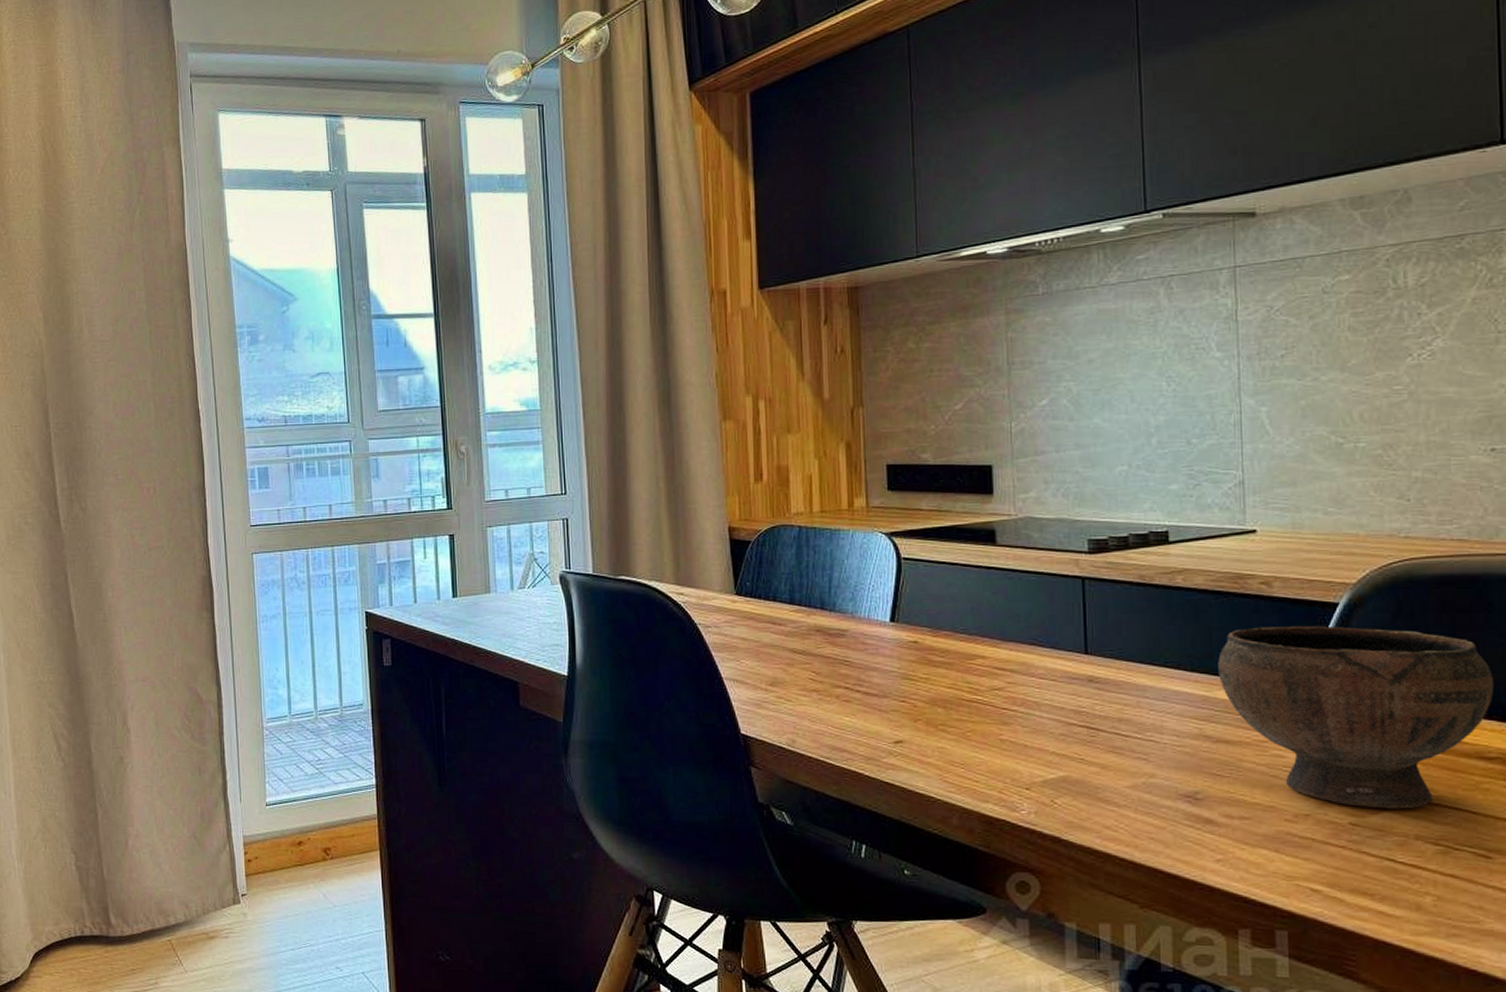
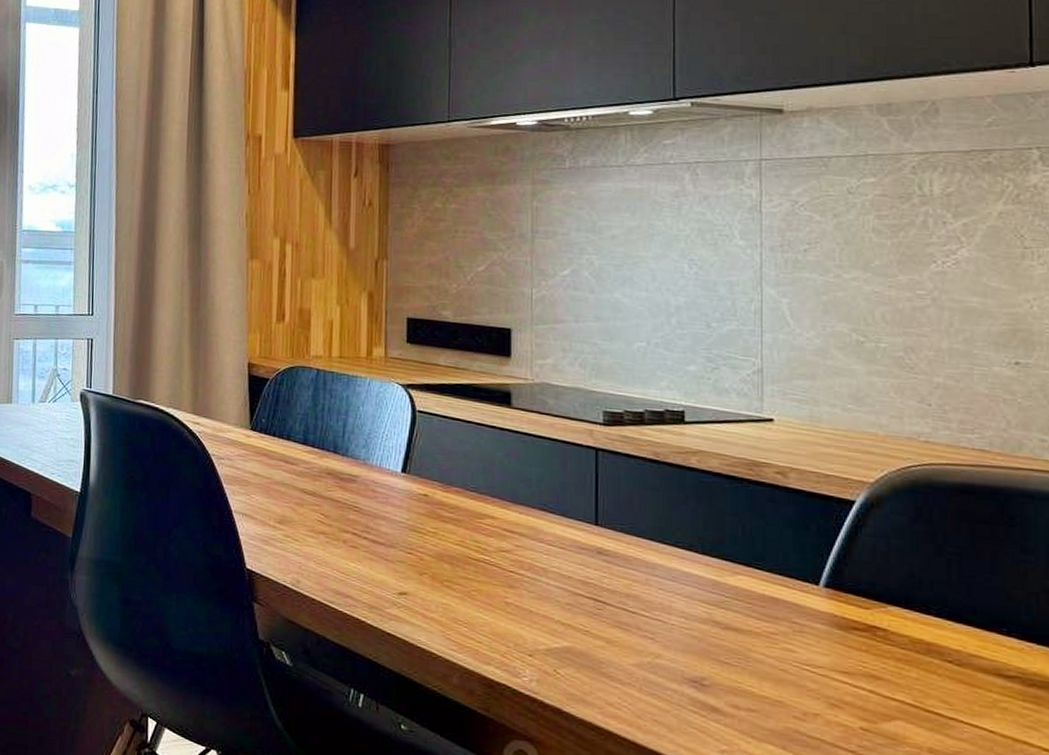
bowl: present [1218,625,1494,809] -> none [730,516,1014,720]

